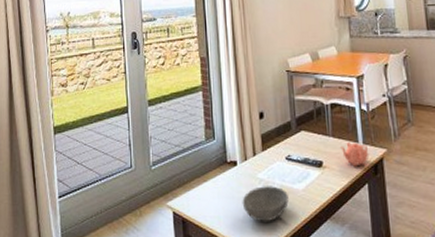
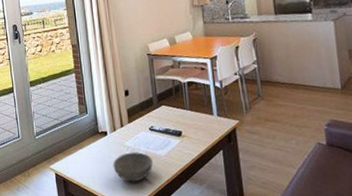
teapot: present [340,142,369,167] -> none [197,115,223,136]

